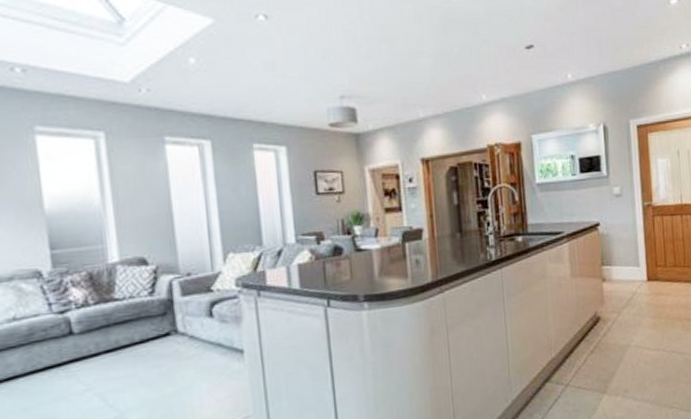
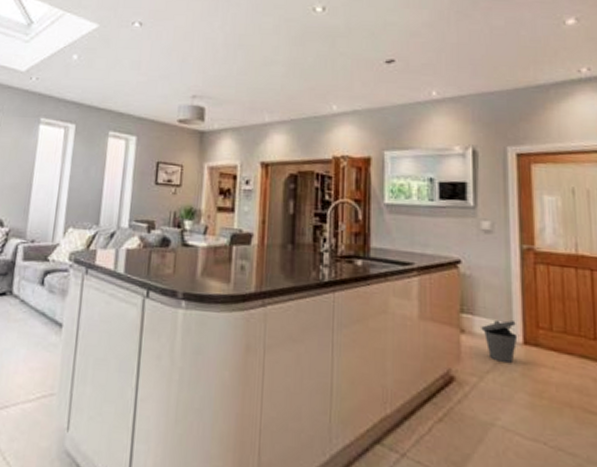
trash can: none [617,264,643,298] -> present [481,319,518,364]

